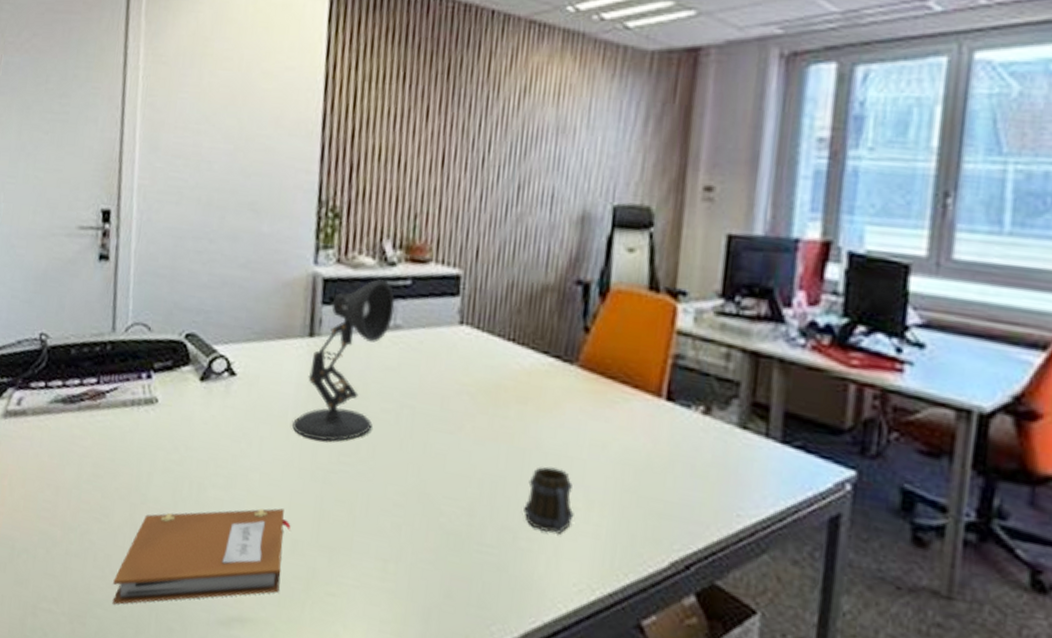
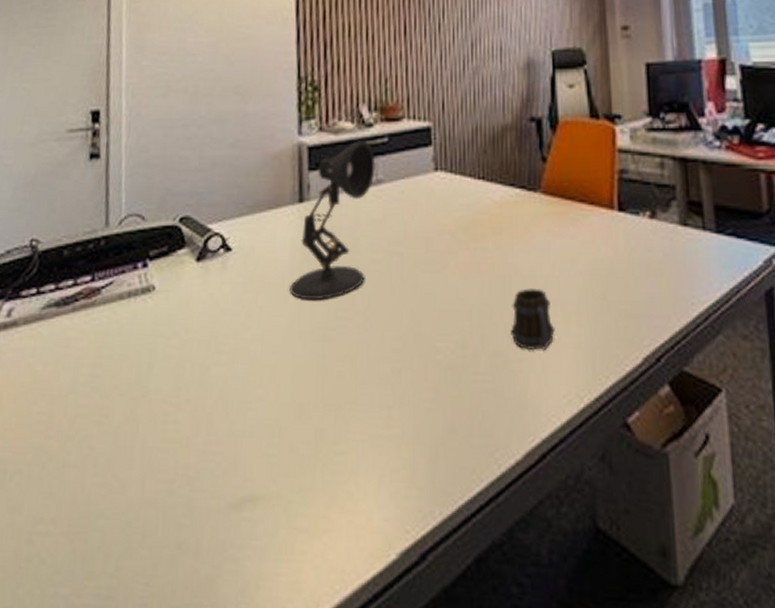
notebook: present [112,508,291,605] -> none [115,375,295,511]

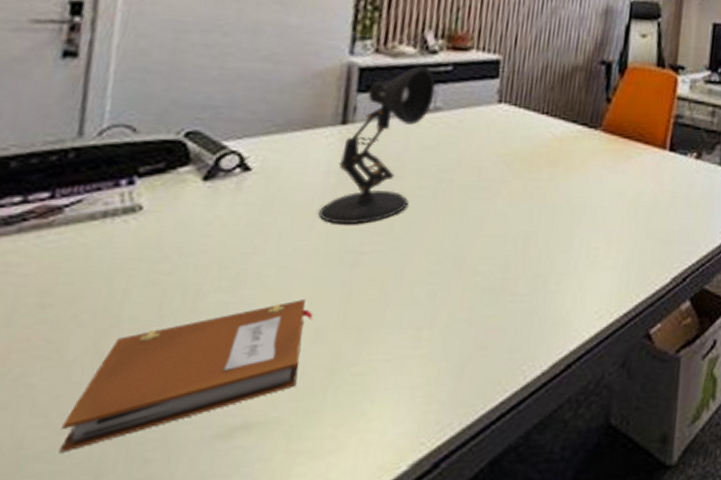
notebook: none [115,375,295,511] -> present [59,299,313,453]
mug: present [511,288,555,351] -> none [553,217,597,273]

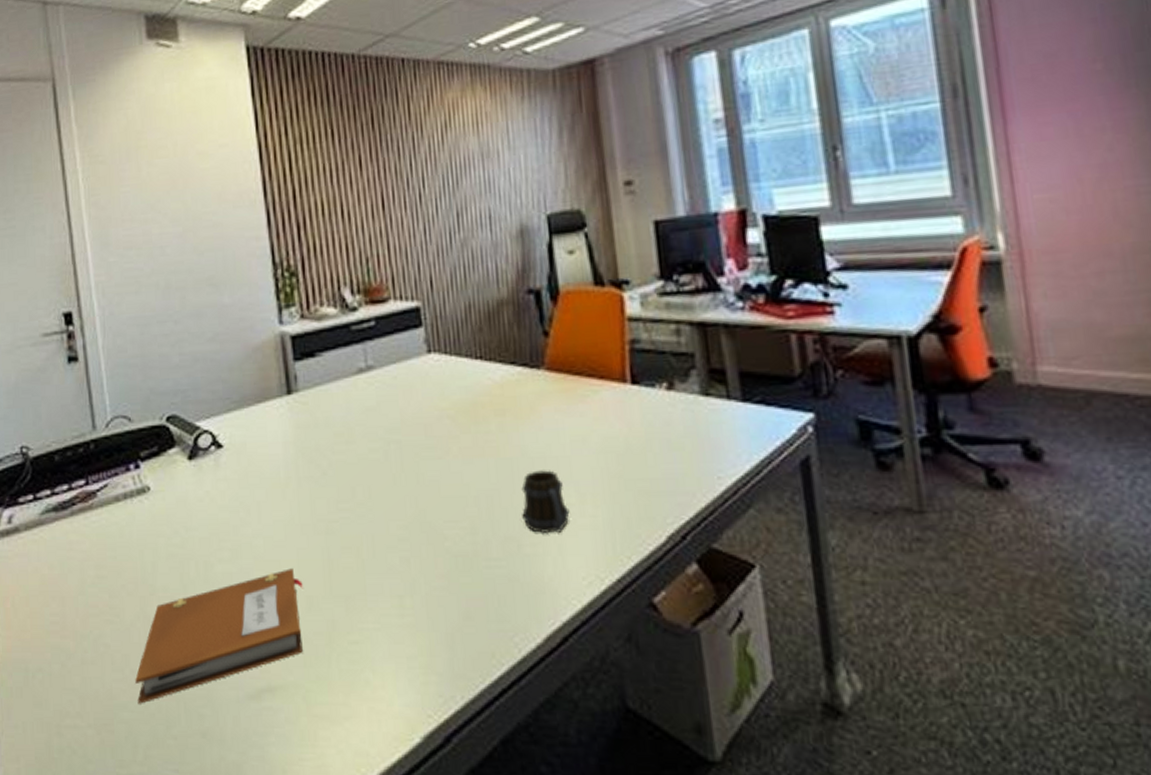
desk lamp: present [318,66,436,225] -> none [286,326,364,494]
mug: none [553,217,597,273] -> present [521,470,570,534]

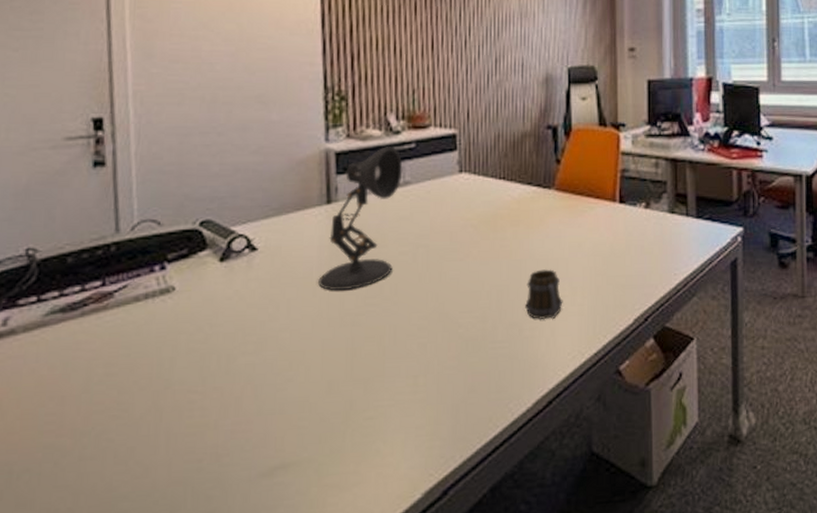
notebook: present [135,568,303,704] -> none [140,357,325,493]
desk lamp: none [286,326,364,494] -> present [318,146,403,291]

